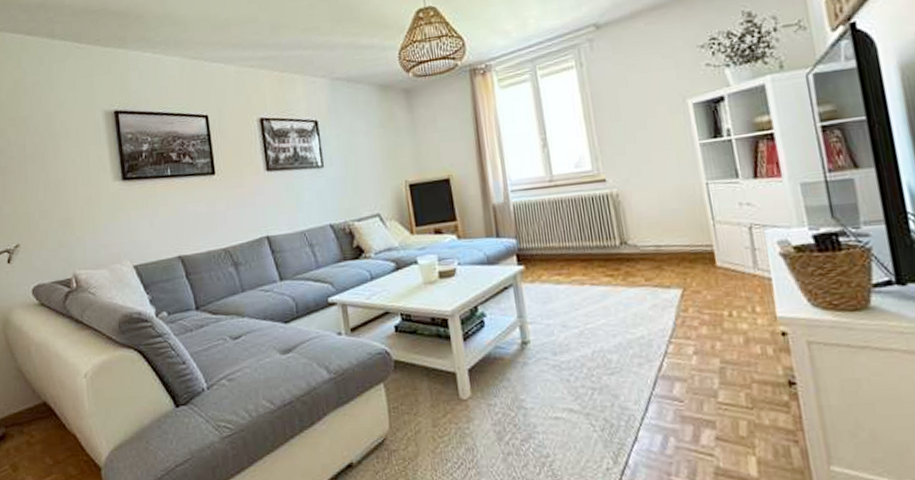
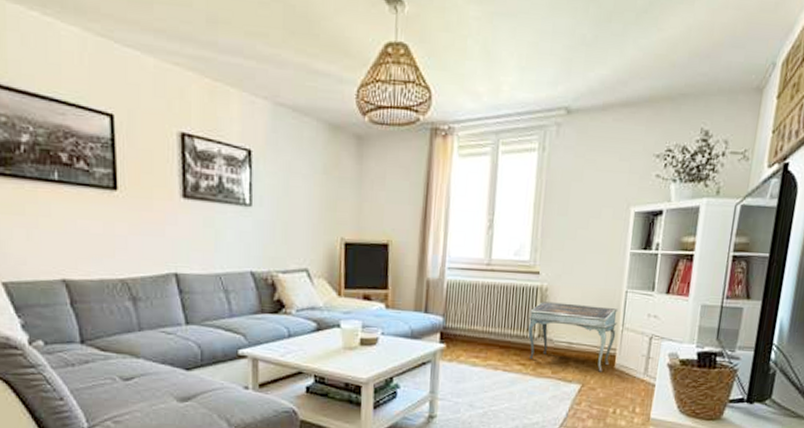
writing desk: none [604,203,709,273] -> present [528,302,618,372]

